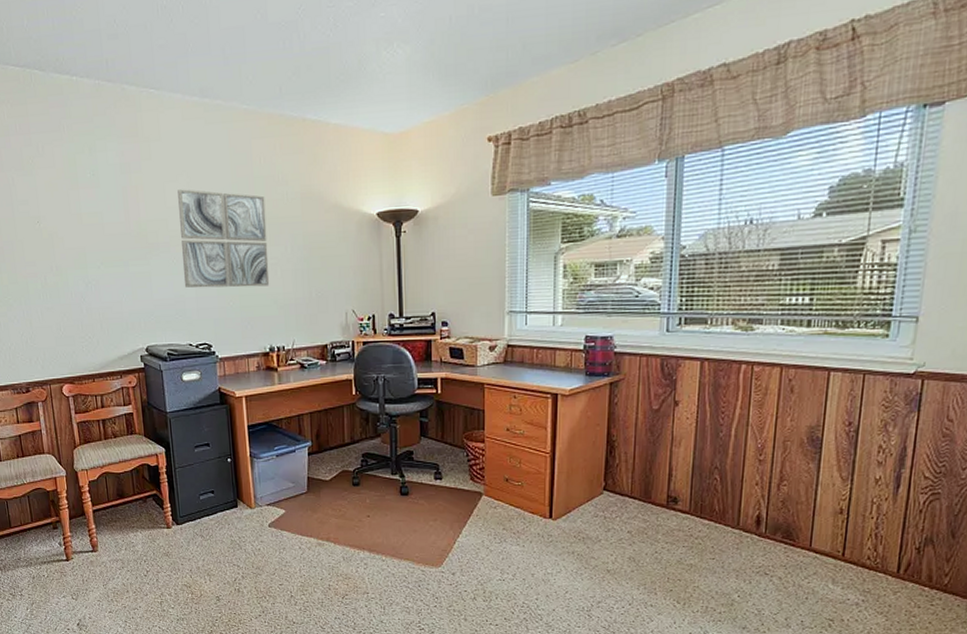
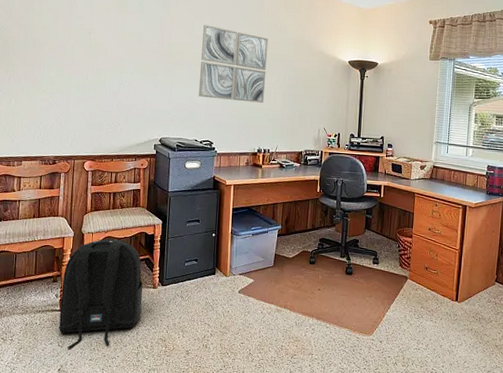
backpack: none [63,474,159,601] -> present [58,238,143,349]

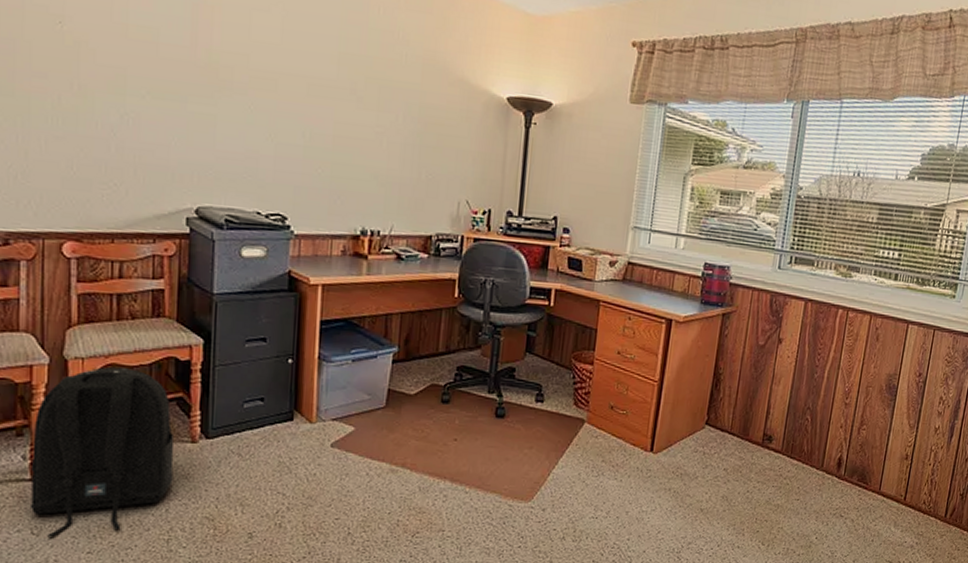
wall art: present [198,25,269,103] -> none [260,22,379,157]

